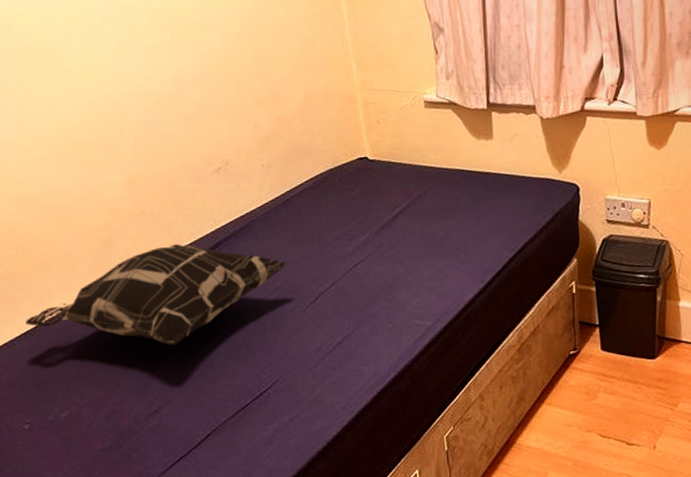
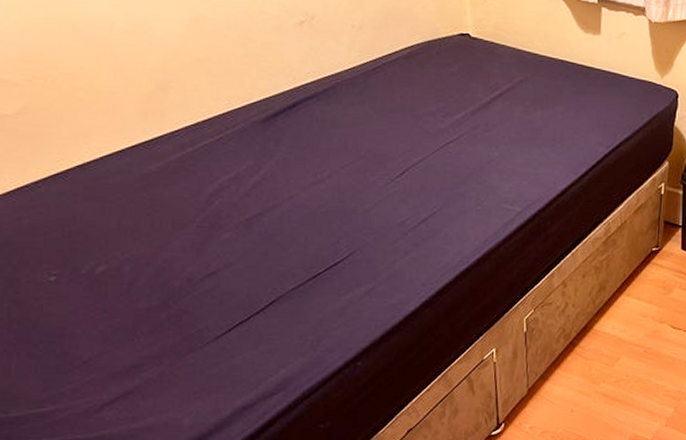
decorative pillow: present [25,244,289,346] -> none [54,98,375,206]

